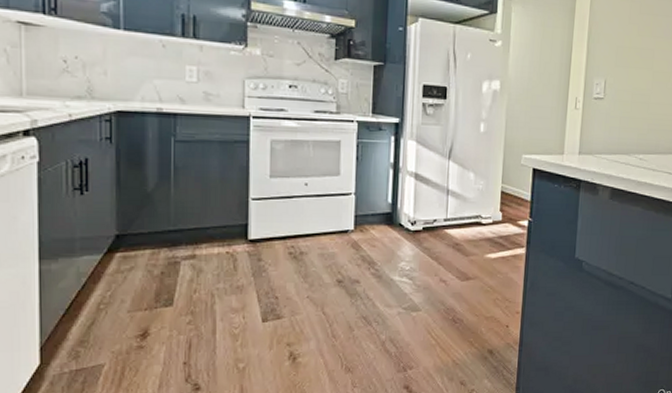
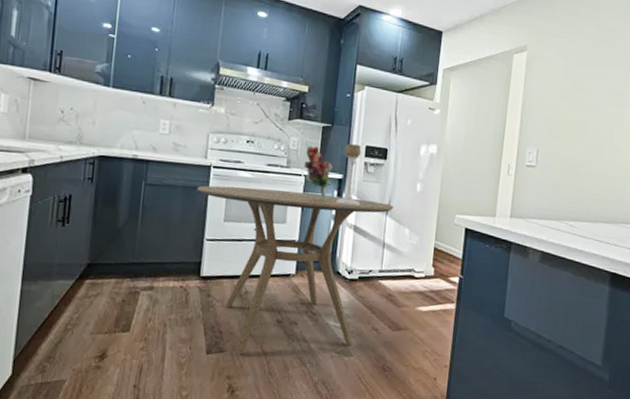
dining table: none [236,138,457,319] -> present [197,185,394,354]
bouquet: none [355,88,388,146] -> present [303,146,333,199]
candle holder: none [393,84,420,151] -> present [335,144,362,205]

